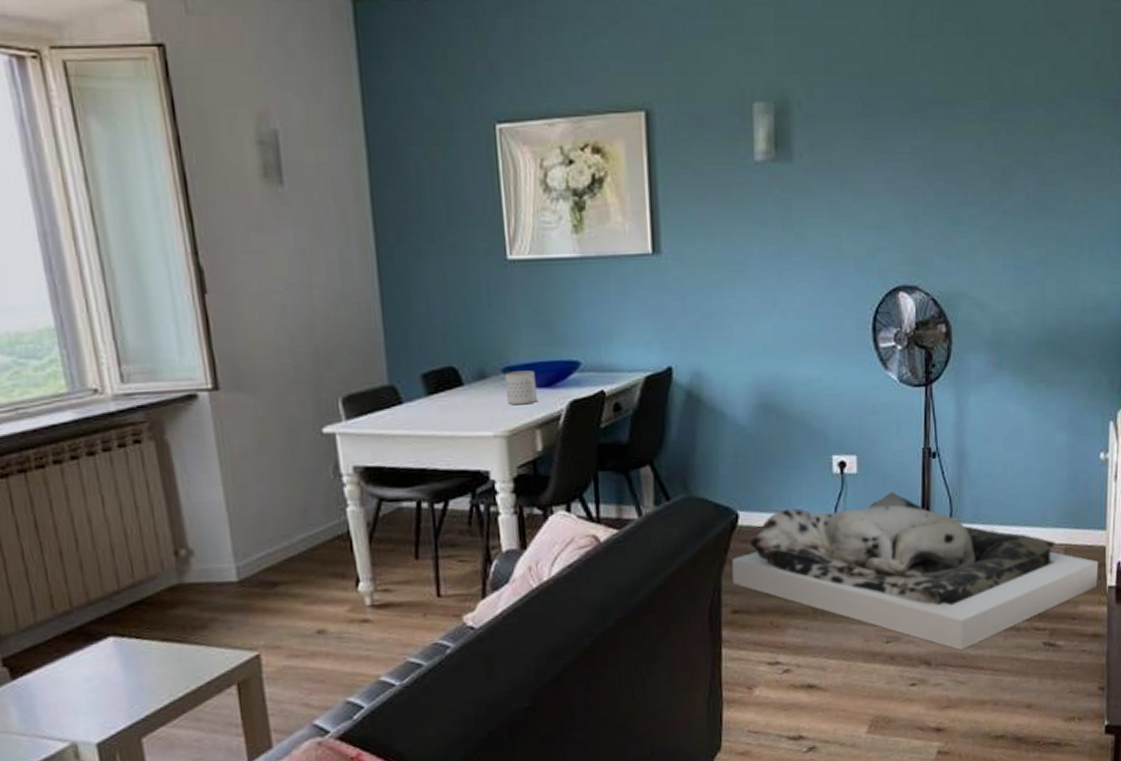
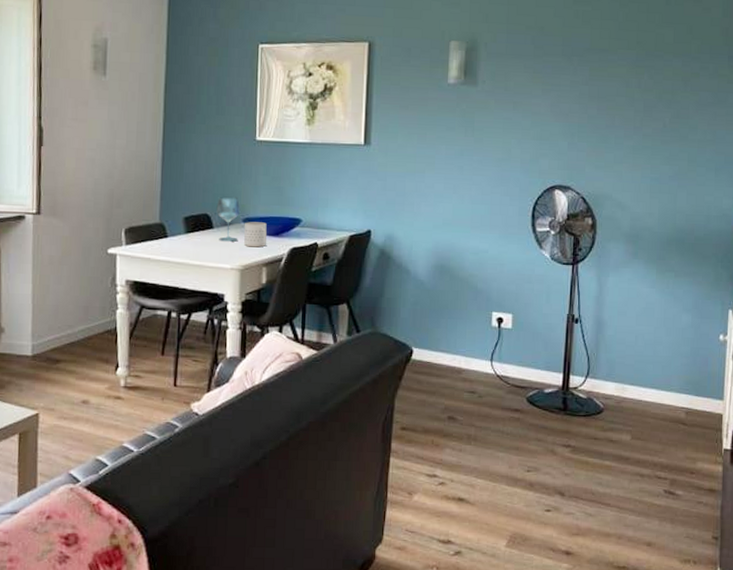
wine glass: none [464,339,499,401] -> present [216,196,241,242]
dog bed: present [731,491,1099,650] -> none [403,346,716,486]

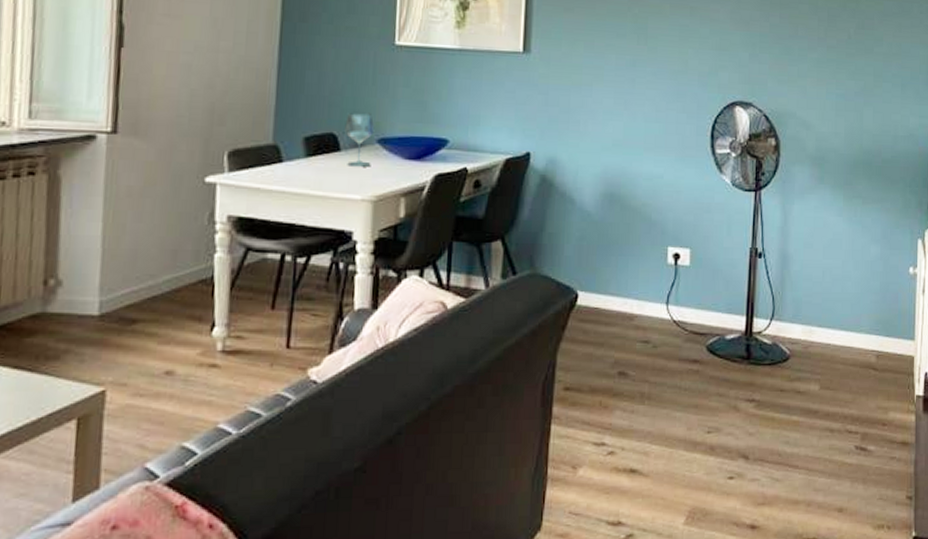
mug: present [243,221,267,248] -> none [378,142,407,174]

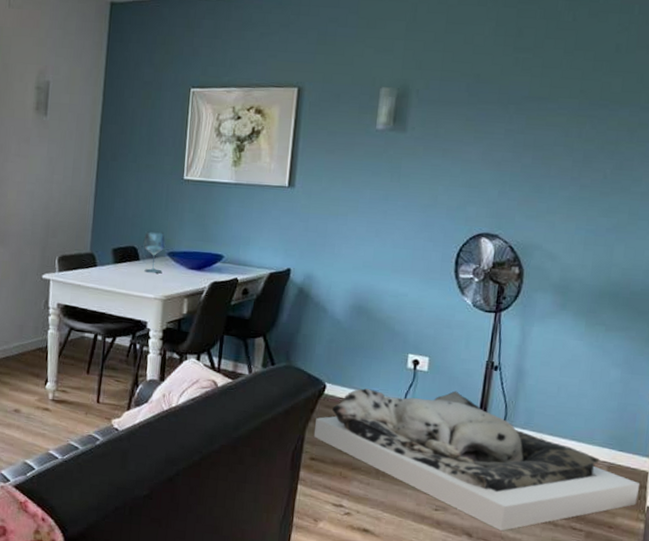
dog bed: none [566,286,908,446] -> present [313,388,641,531]

